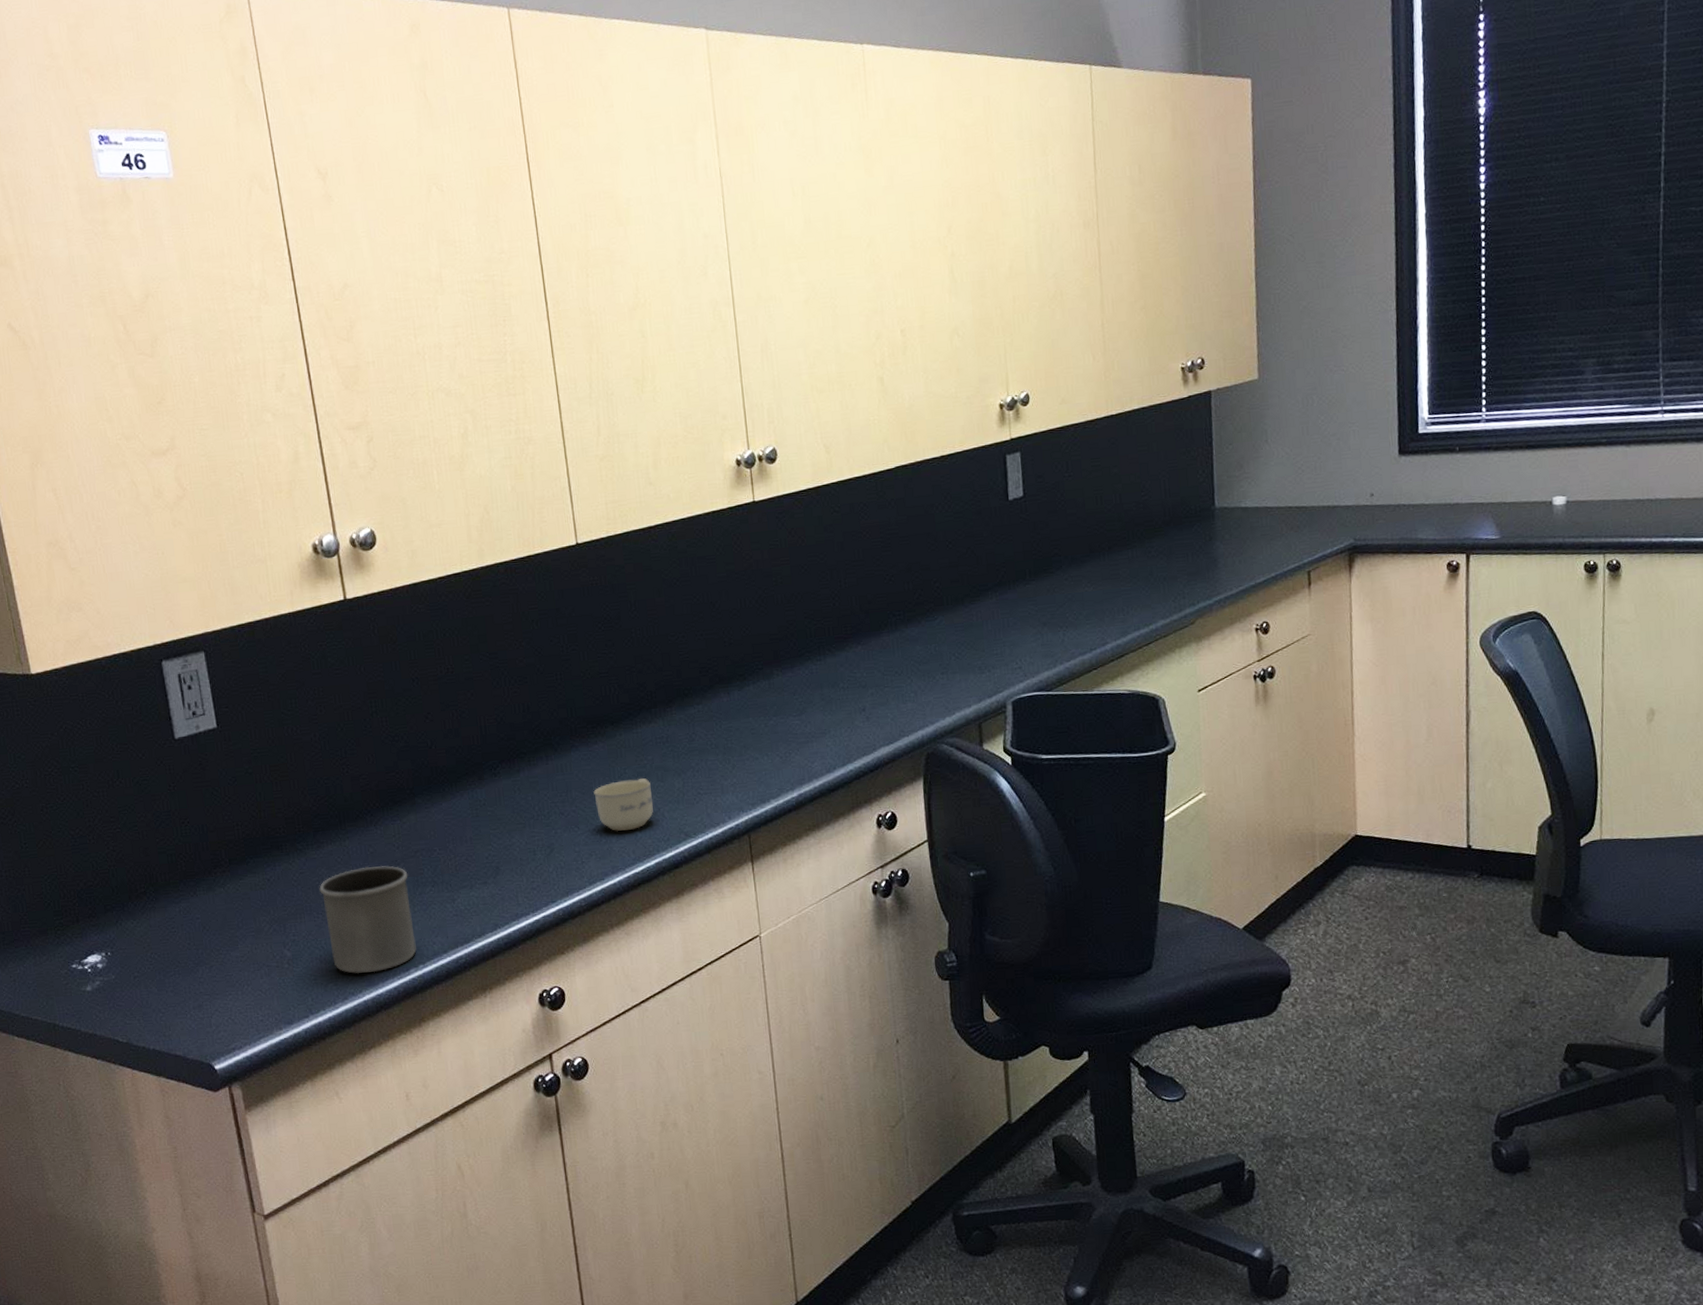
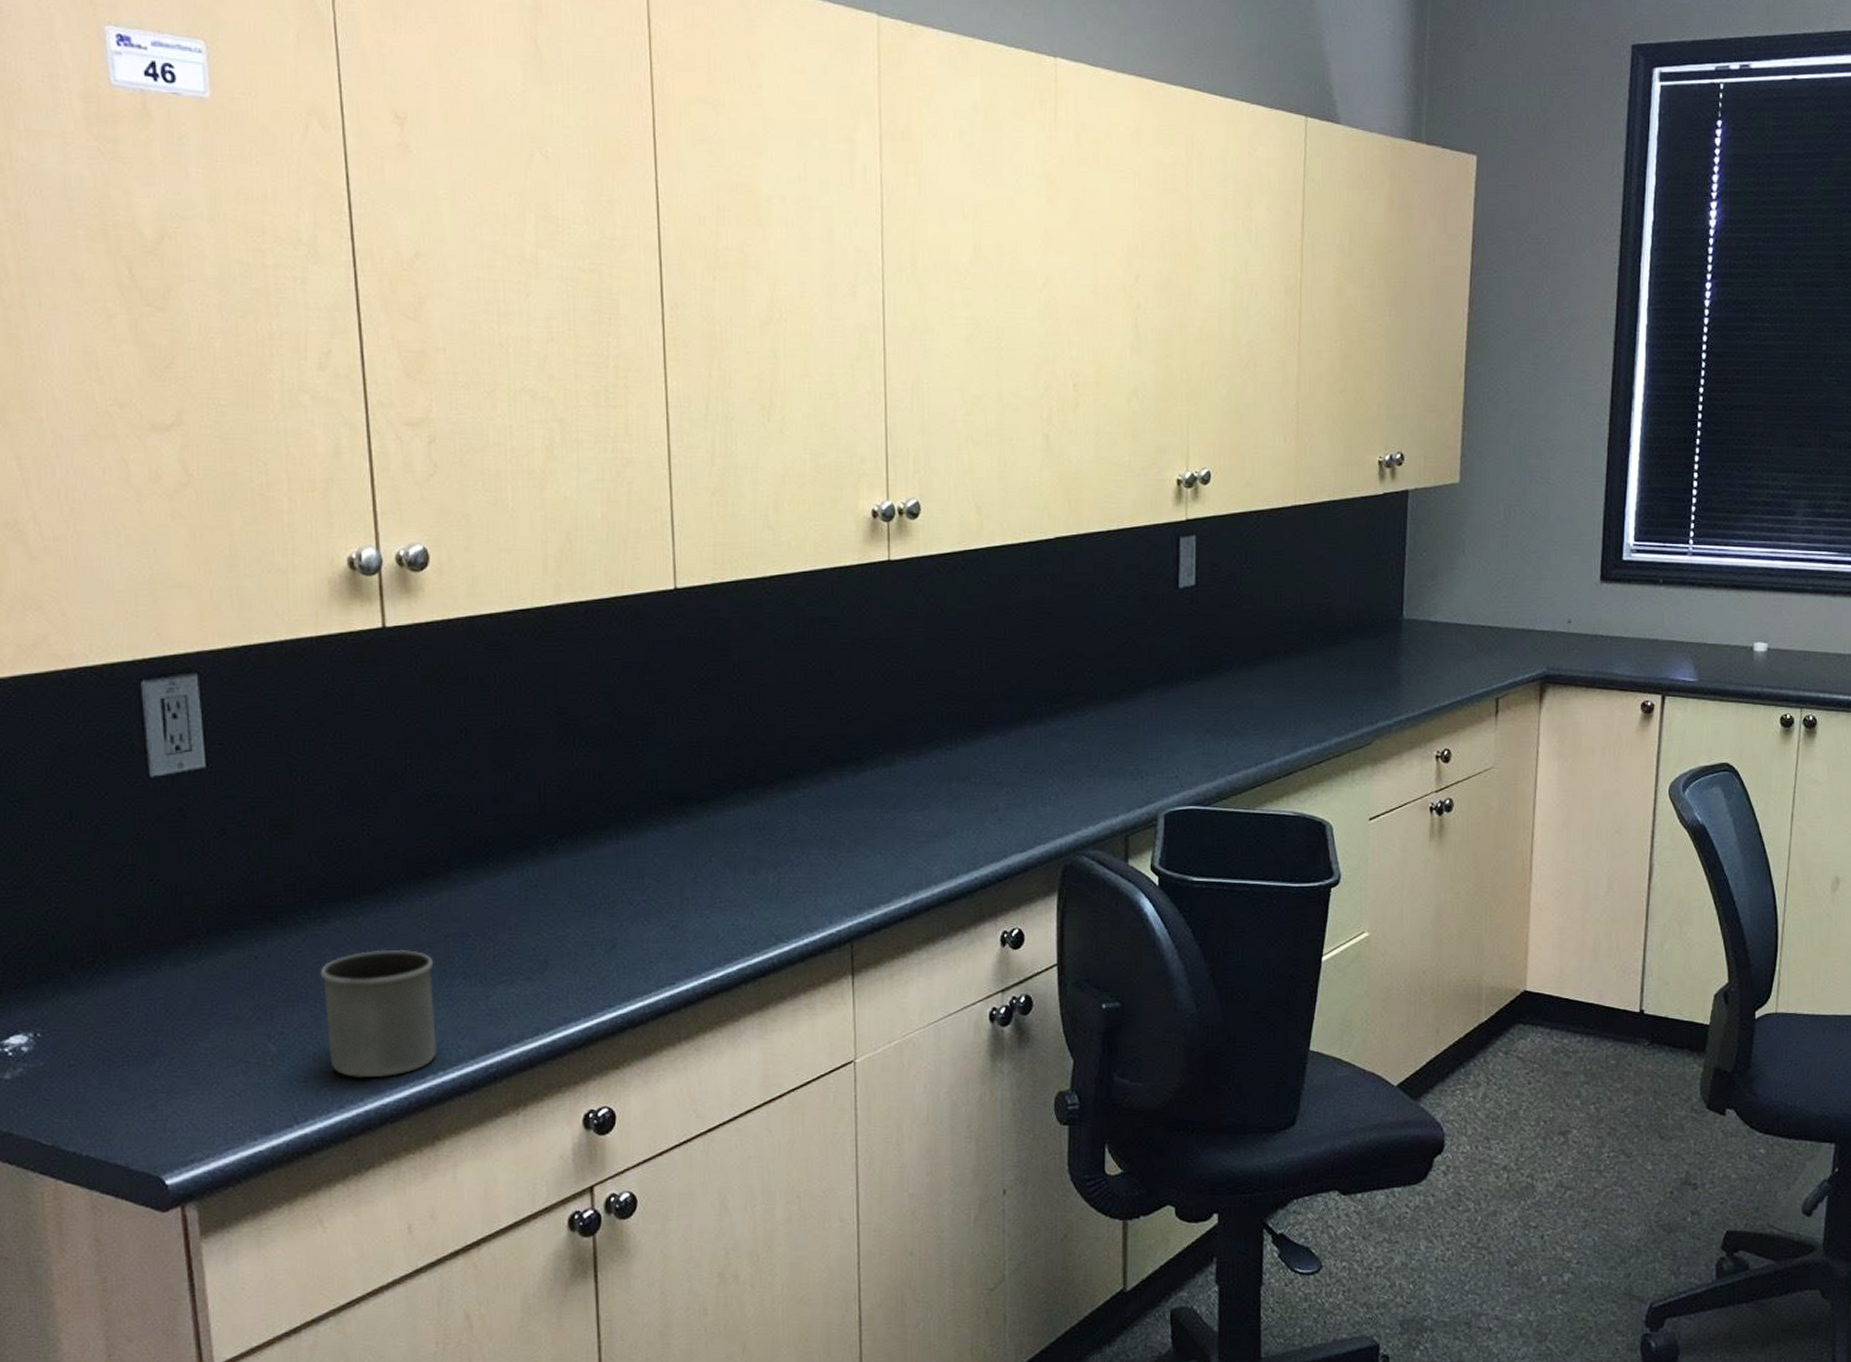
cup: present [593,777,653,832] -> none [671,868,741,930]

